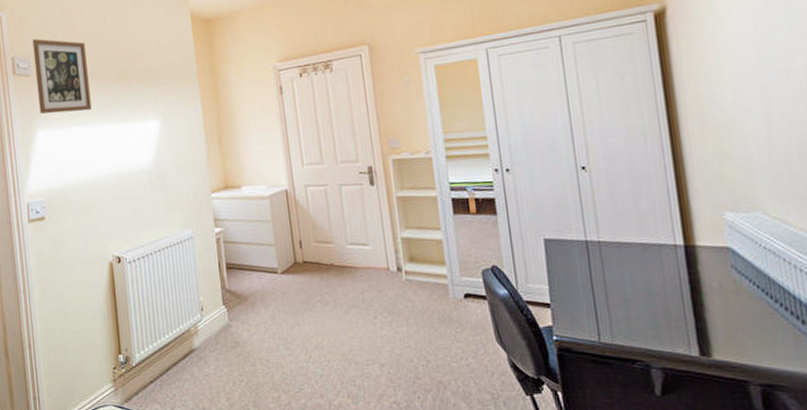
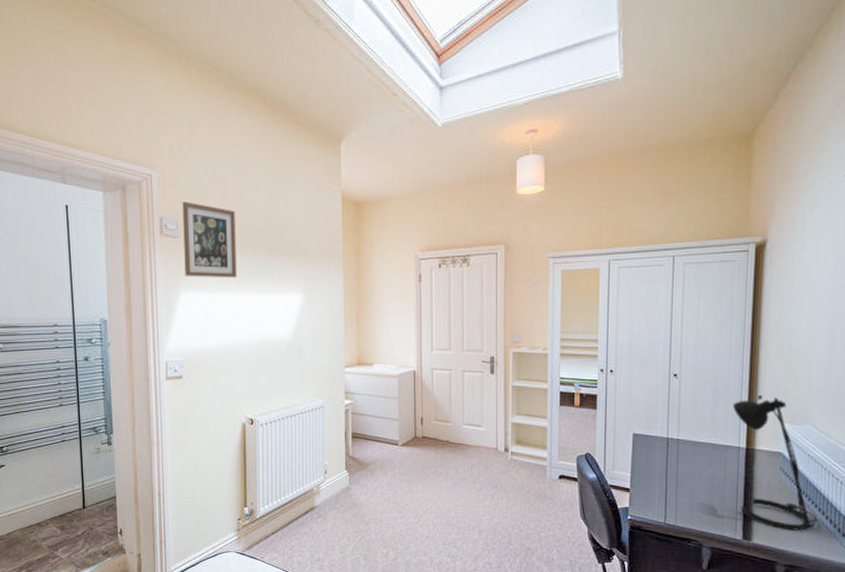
desk lamp: none [659,180,793,341] -> present [733,394,819,531]

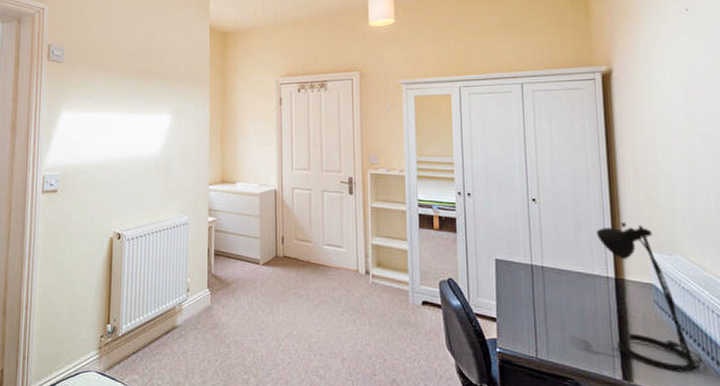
picture frame: present [182,202,237,278] -> none [66,31,114,99]

